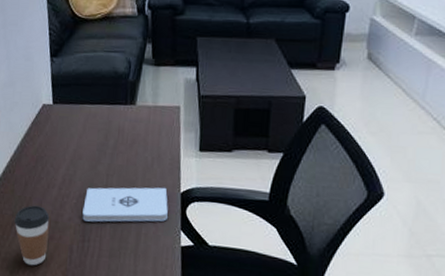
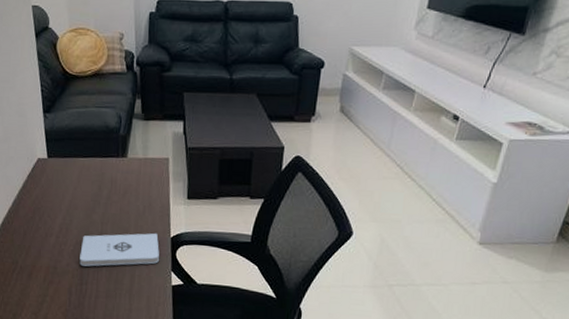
coffee cup: present [14,205,50,266] -> none [15,253,49,308]

